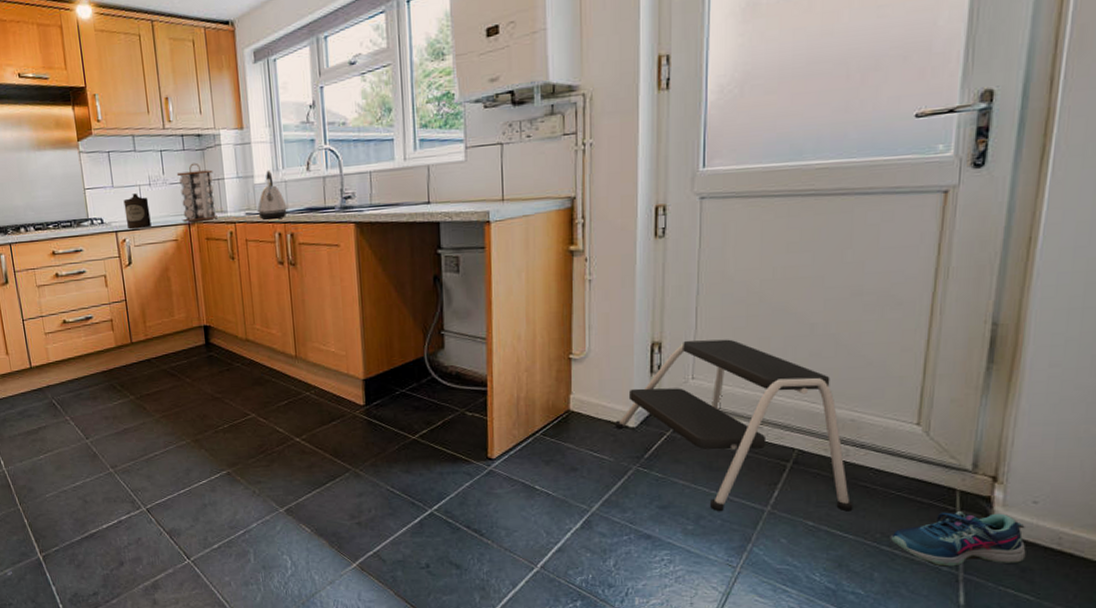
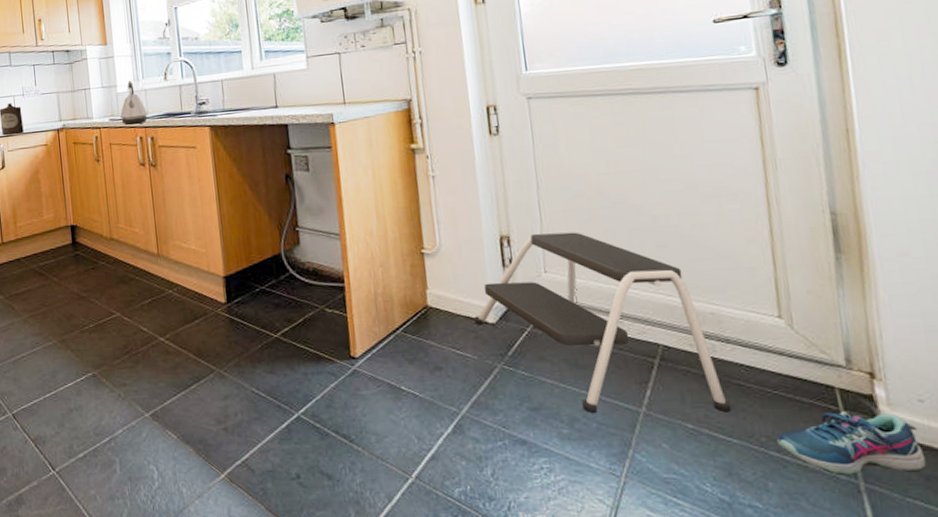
spice rack: present [176,162,219,223] -> none [47,75,85,129]

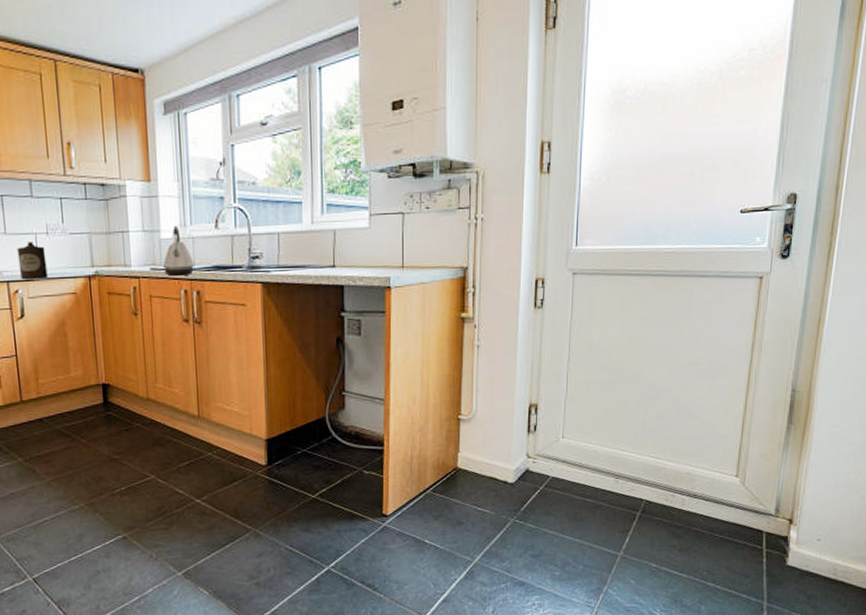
step stool: present [474,232,732,414] -> none [496,402,687,558]
athletic shoe: present [777,412,927,475] -> none [715,550,812,598]

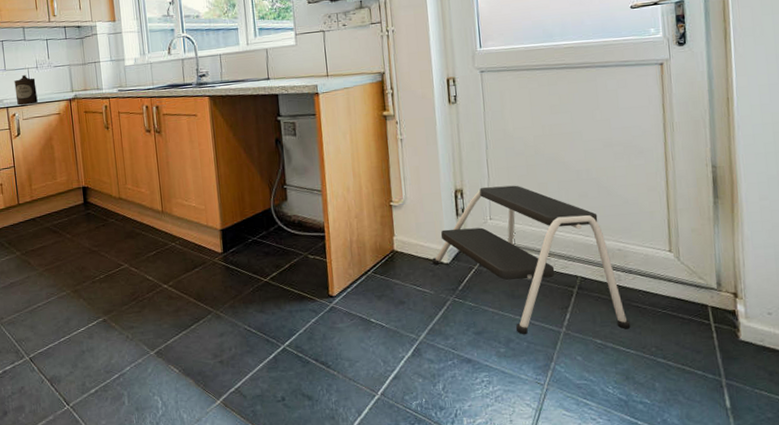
kettle: present [162,225,195,276] -> none [127,54,154,95]
step stool: none [496,402,687,558] -> present [432,185,631,335]

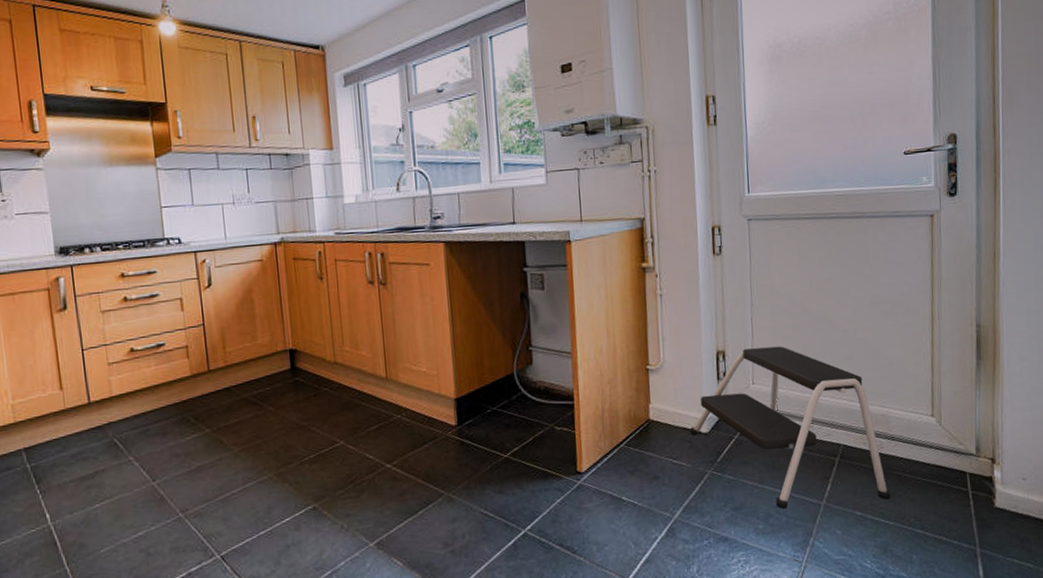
canister: present [14,75,38,106] -> none [204,212,234,250]

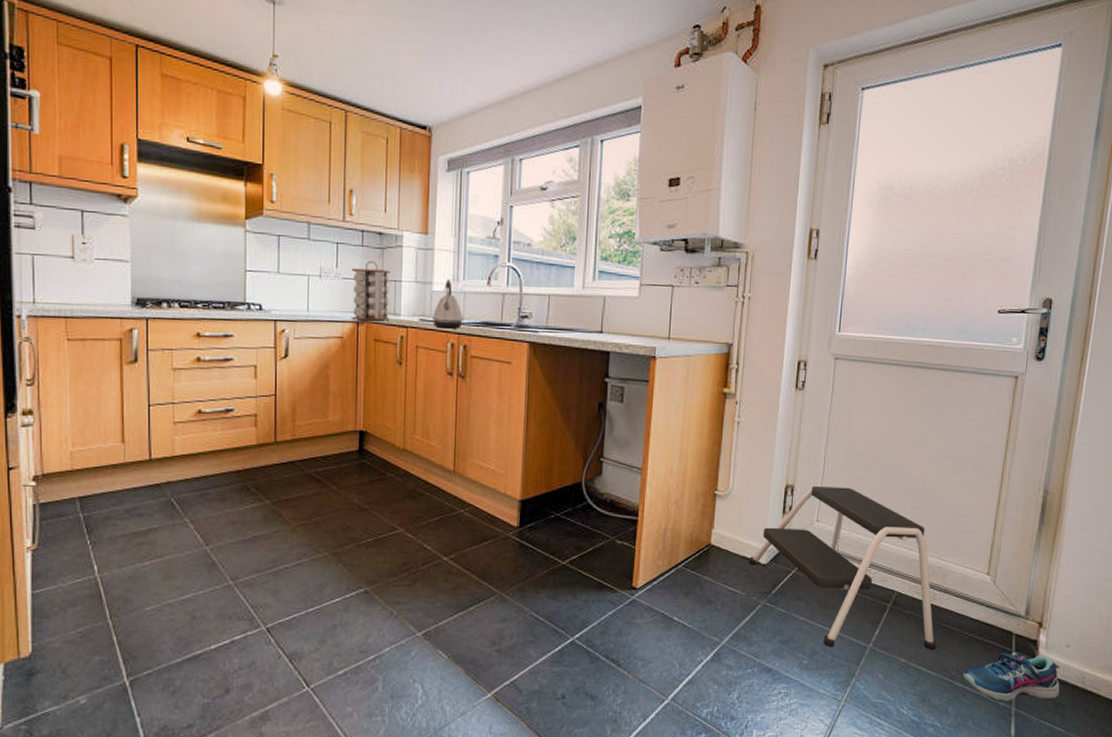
spice rack: none [263,181,307,243] -> present [351,260,391,323]
kettle: none [346,190,378,239] -> present [431,278,464,329]
athletic shoe: none [922,491,1023,544] -> present [963,652,1060,702]

